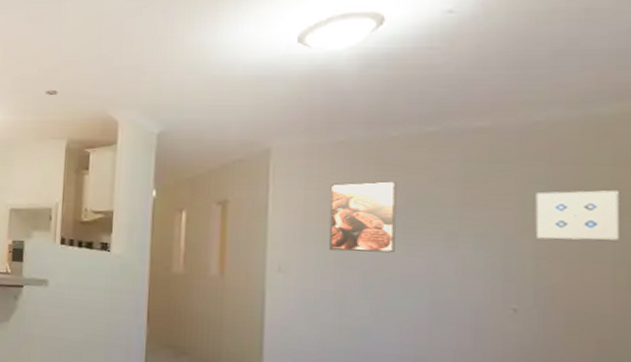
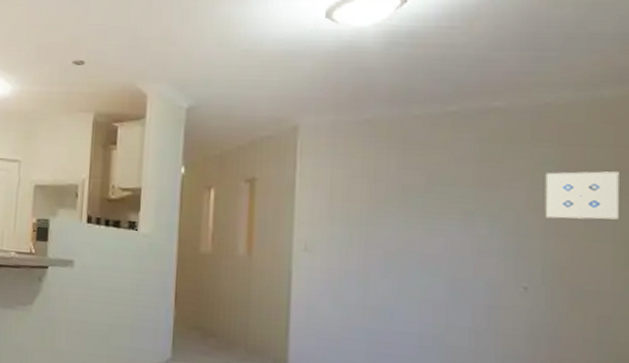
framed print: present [328,181,397,253] -> none [353,160,418,232]

